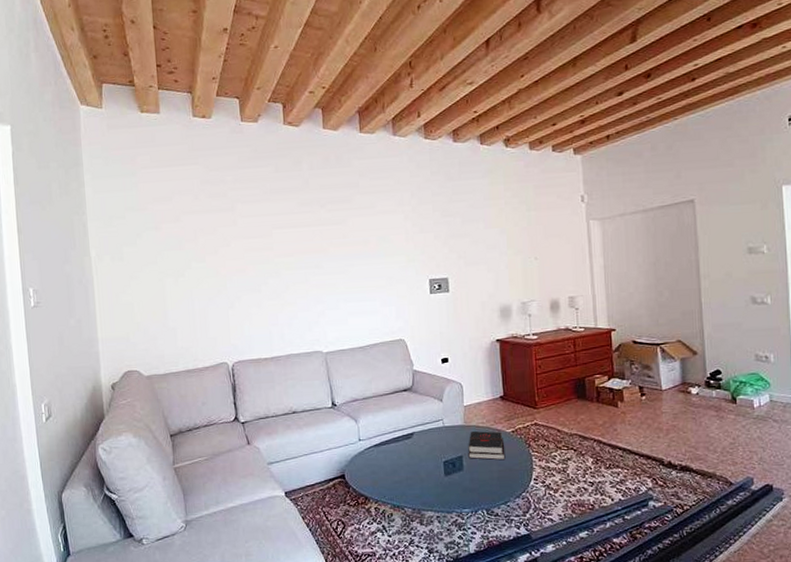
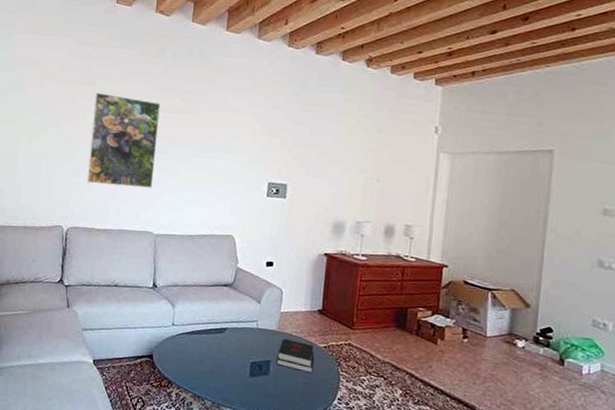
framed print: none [237,217,313,313] -> present [87,92,161,188]

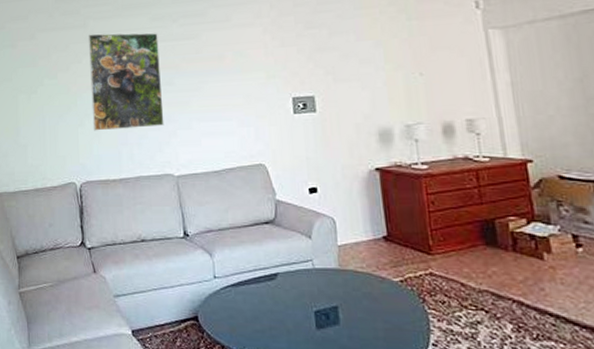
hardback book: present [276,339,315,374] -> none [344,277,393,316]

